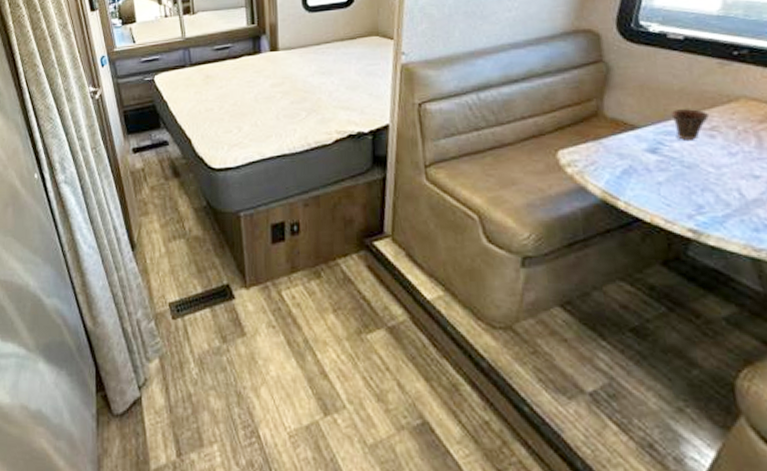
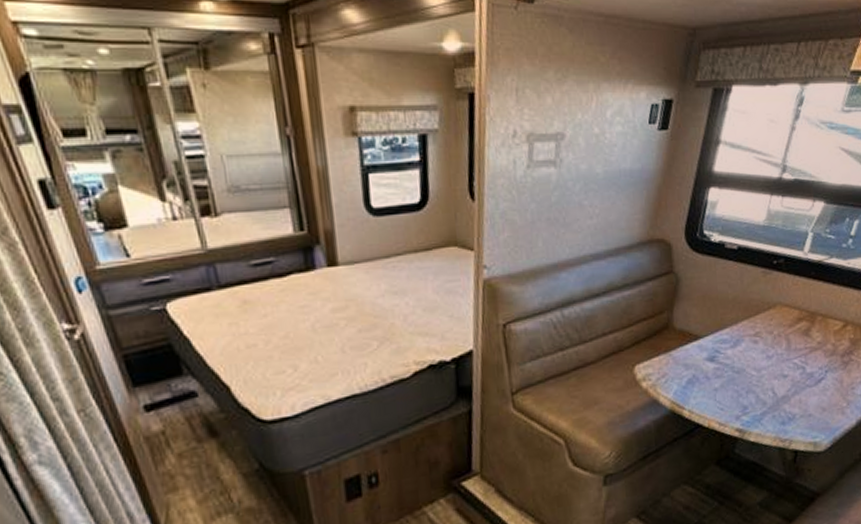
cup: present [670,109,710,140] -> none [726,317,755,347]

